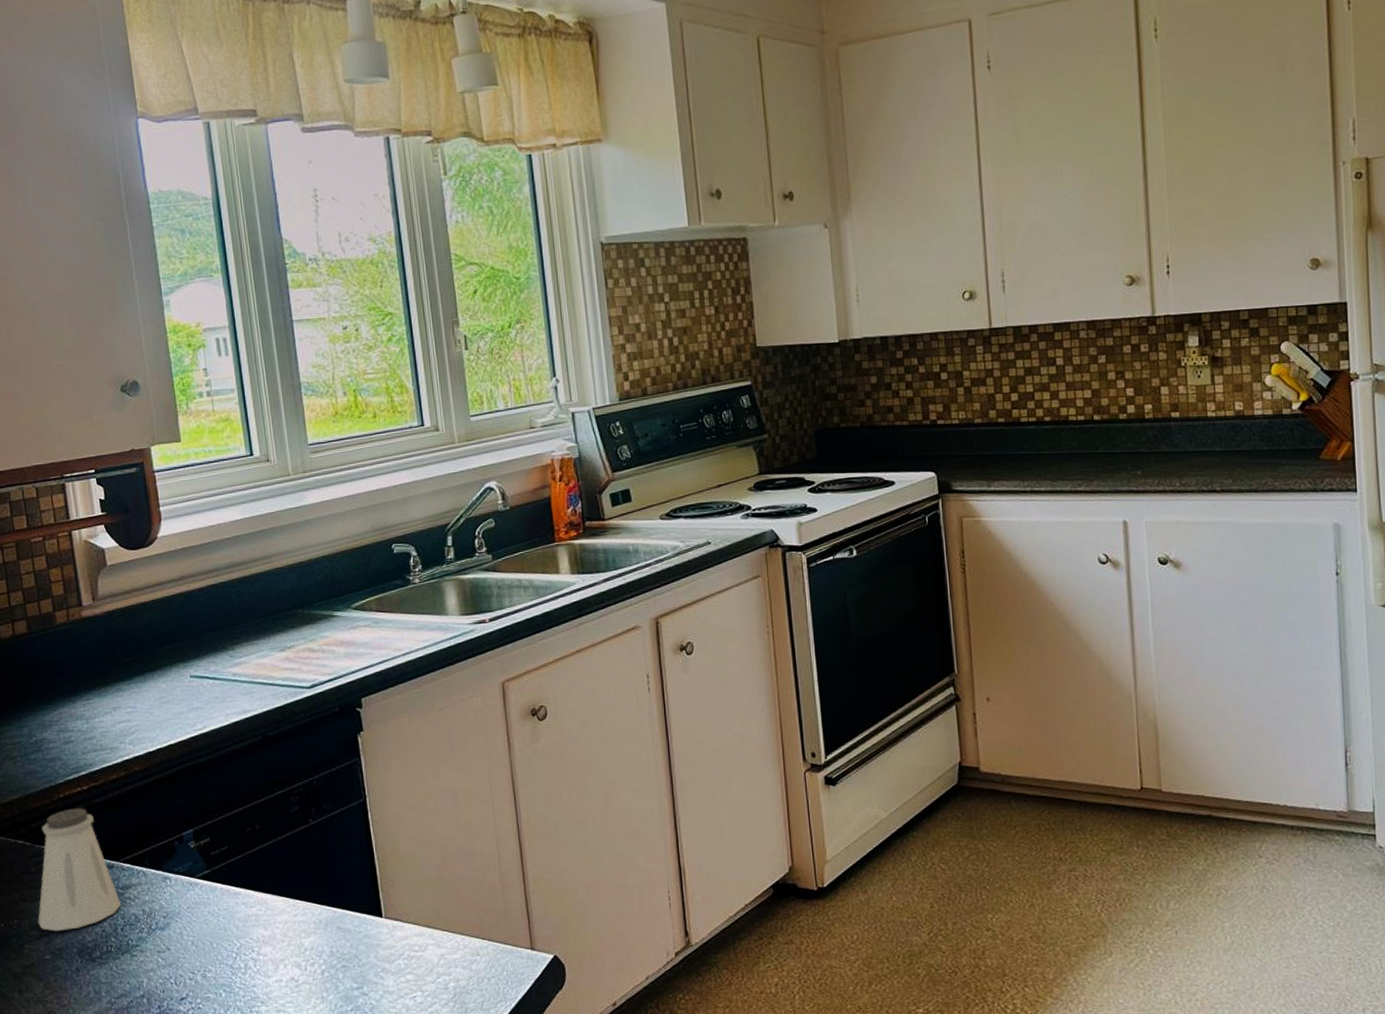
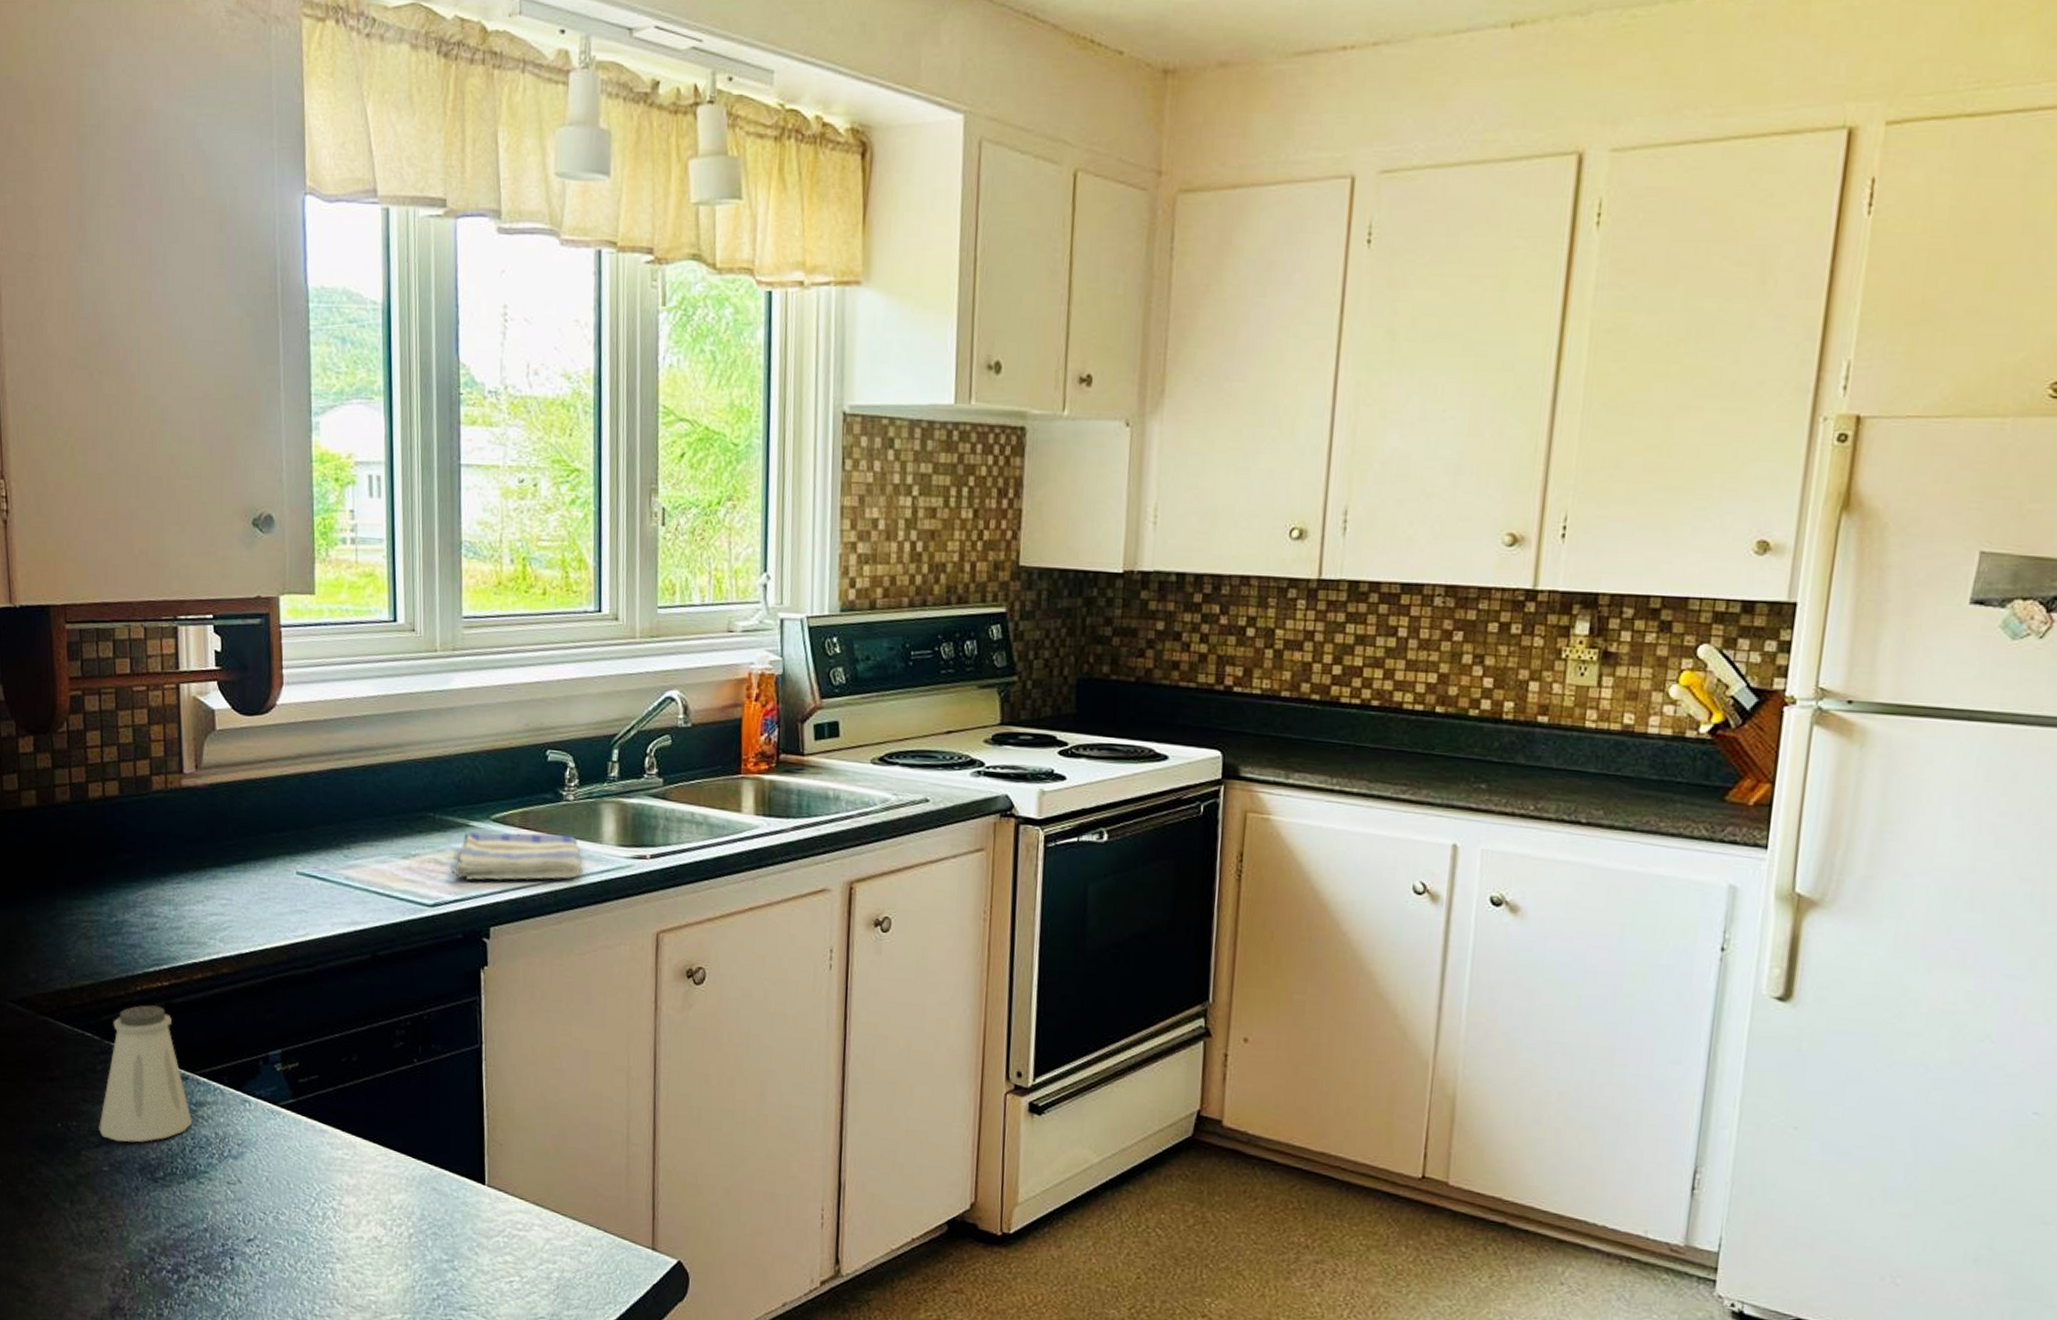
dish towel: none [323,612,433,661] -> present [452,832,582,880]

